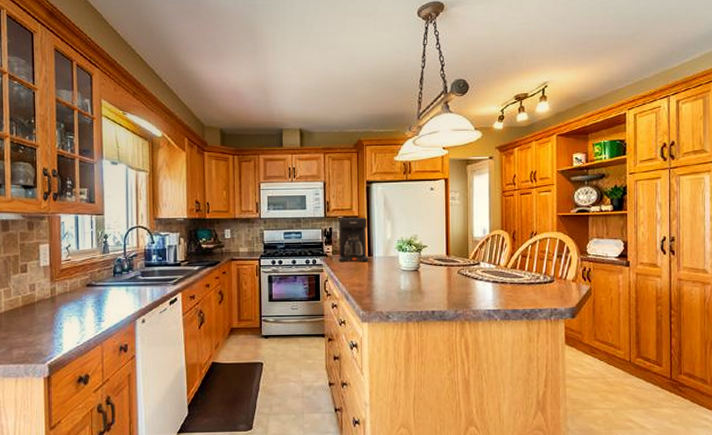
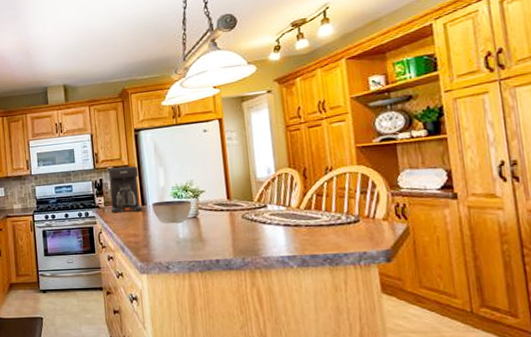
bowl: none [377,253,415,276] -> present [151,199,192,224]

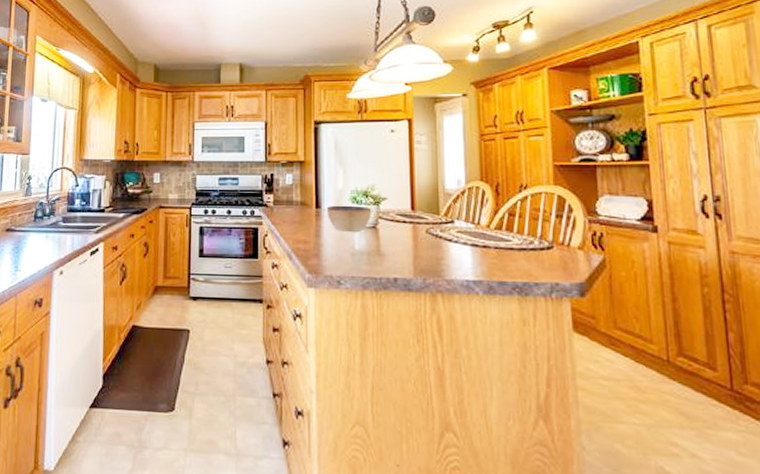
coffee maker: present [108,166,143,214] -> none [280,163,316,216]

